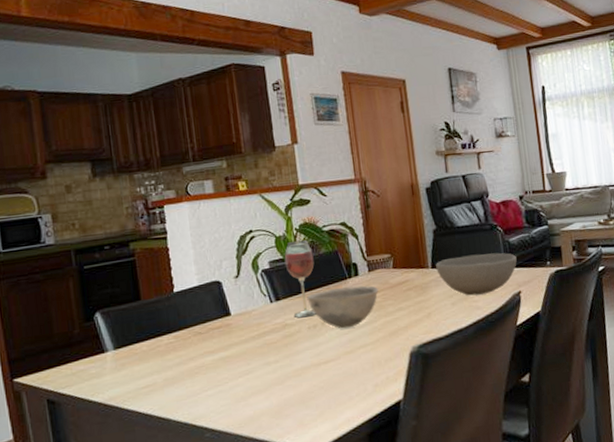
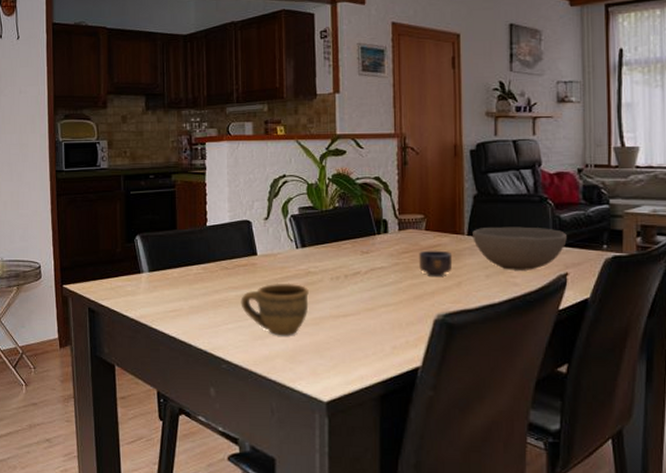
cup: none [218,338,289,393] -> present [241,283,309,335]
wineglass: present [284,239,315,318] -> none [314,190,344,268]
bowl: present [307,285,379,329] -> none [332,242,407,285]
mug: none [390,285,421,311] -> present [419,250,453,276]

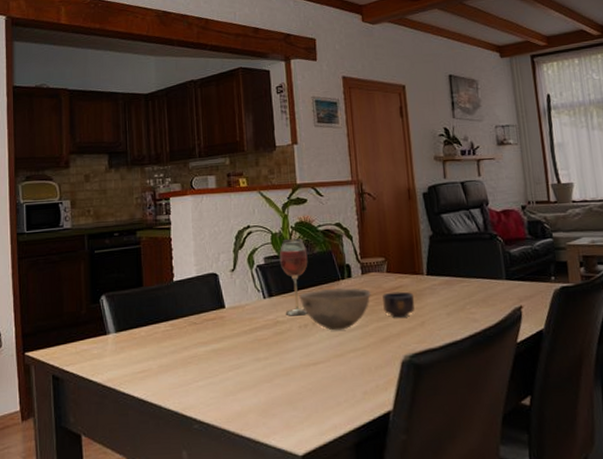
cup: present [241,283,309,335] -> none [210,334,279,389]
wineglass: none [314,190,344,268] -> present [279,238,308,316]
bowl: none [332,242,407,285] -> present [299,288,371,331]
bowl: present [472,226,567,270] -> none [431,263,518,307]

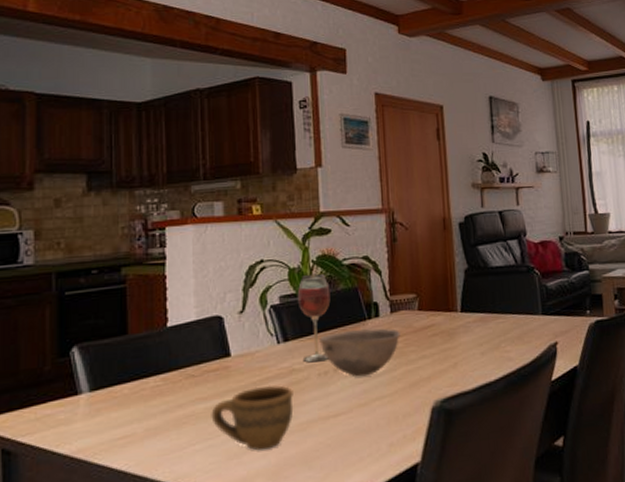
cup: none [210,334,279,389] -> present [211,385,294,450]
mug: present [382,291,415,318] -> none [413,330,448,359]

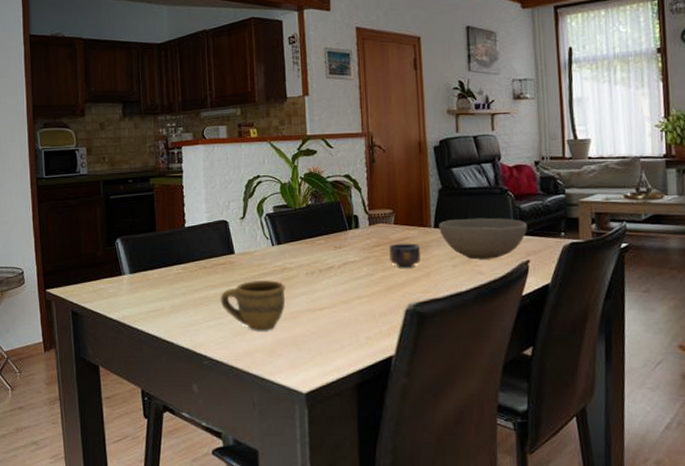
wineglass: present [297,273,331,363] -> none [288,188,316,263]
bowl: present [319,328,400,377] -> none [307,238,378,278]
mug: none [413,330,448,359] -> present [389,243,421,268]
bowl: none [465,298,554,345] -> present [439,217,527,260]

